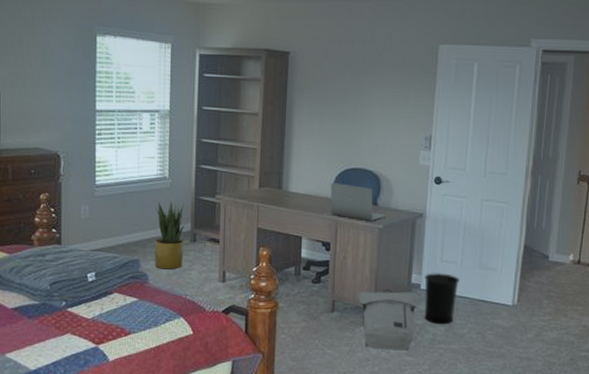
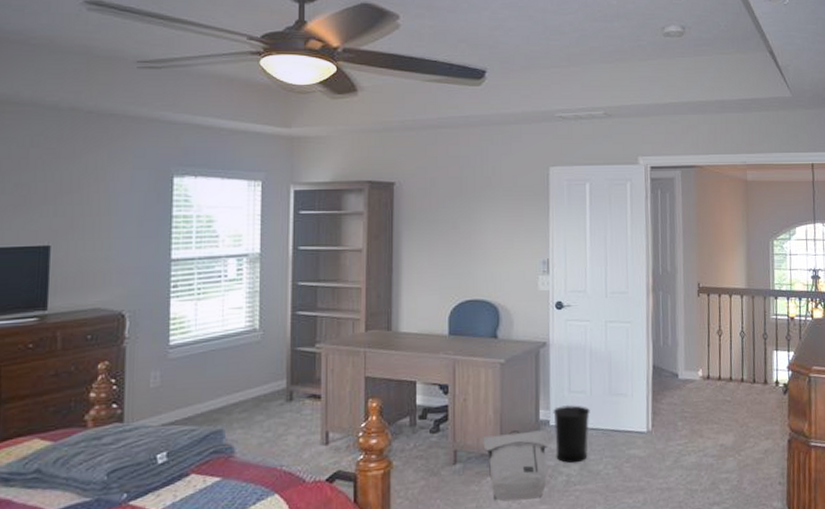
planter: present [154,201,185,270] -> none [241,356,280,438]
laptop: present [330,182,387,222] -> none [445,317,509,357]

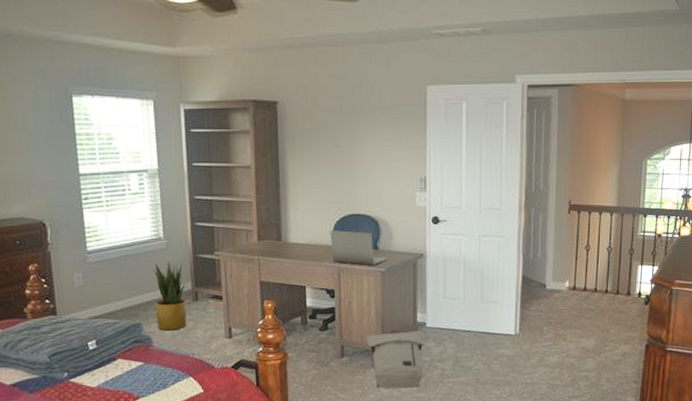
planter: none [241,356,280,438] -> present [153,261,187,331]
laptop: none [445,317,509,357] -> present [330,229,388,266]
waste bin: present [553,404,590,463] -> none [429,309,463,359]

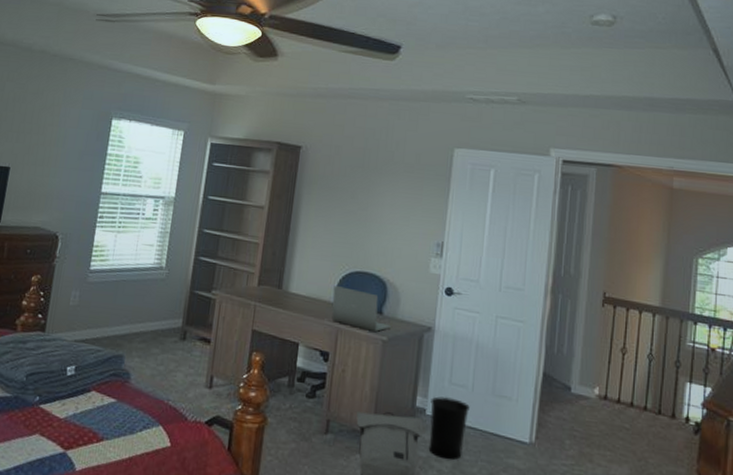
planter: present [153,261,187,331] -> none [139,293,179,370]
waste bin: none [429,309,463,359] -> present [428,396,470,460]

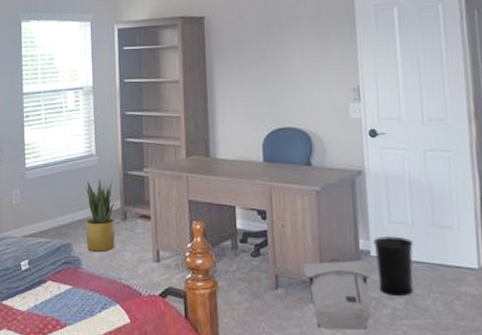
planter: none [139,293,179,370] -> present [85,178,116,252]
laptop: present [332,285,392,333] -> none [259,144,323,184]

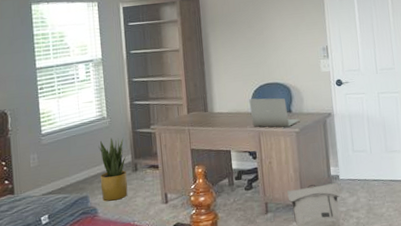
laptop: none [259,144,323,184] -> present [249,98,301,128]
waste bin: present [373,235,413,295] -> none [341,161,372,208]

